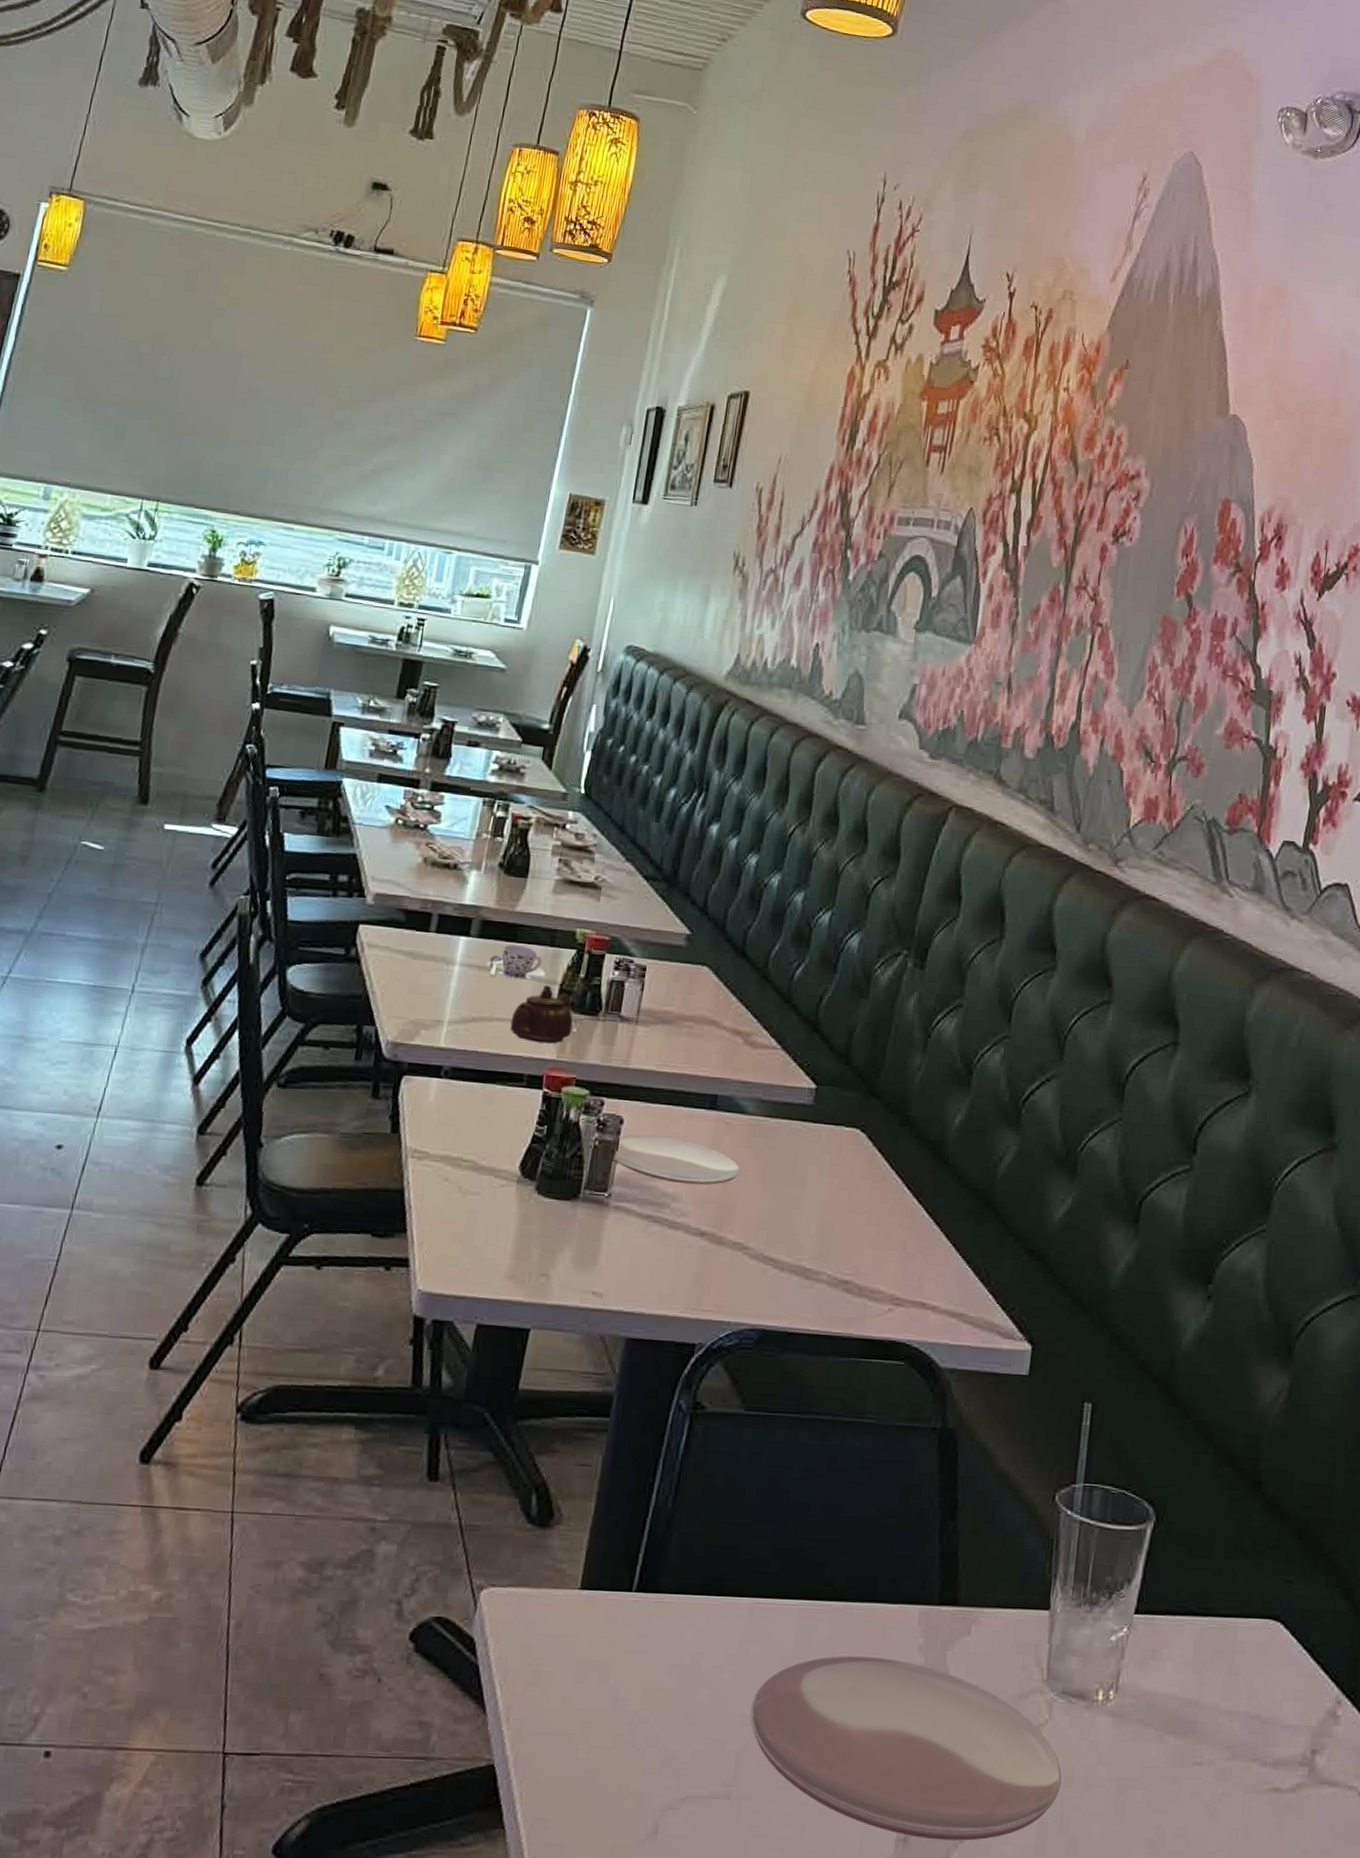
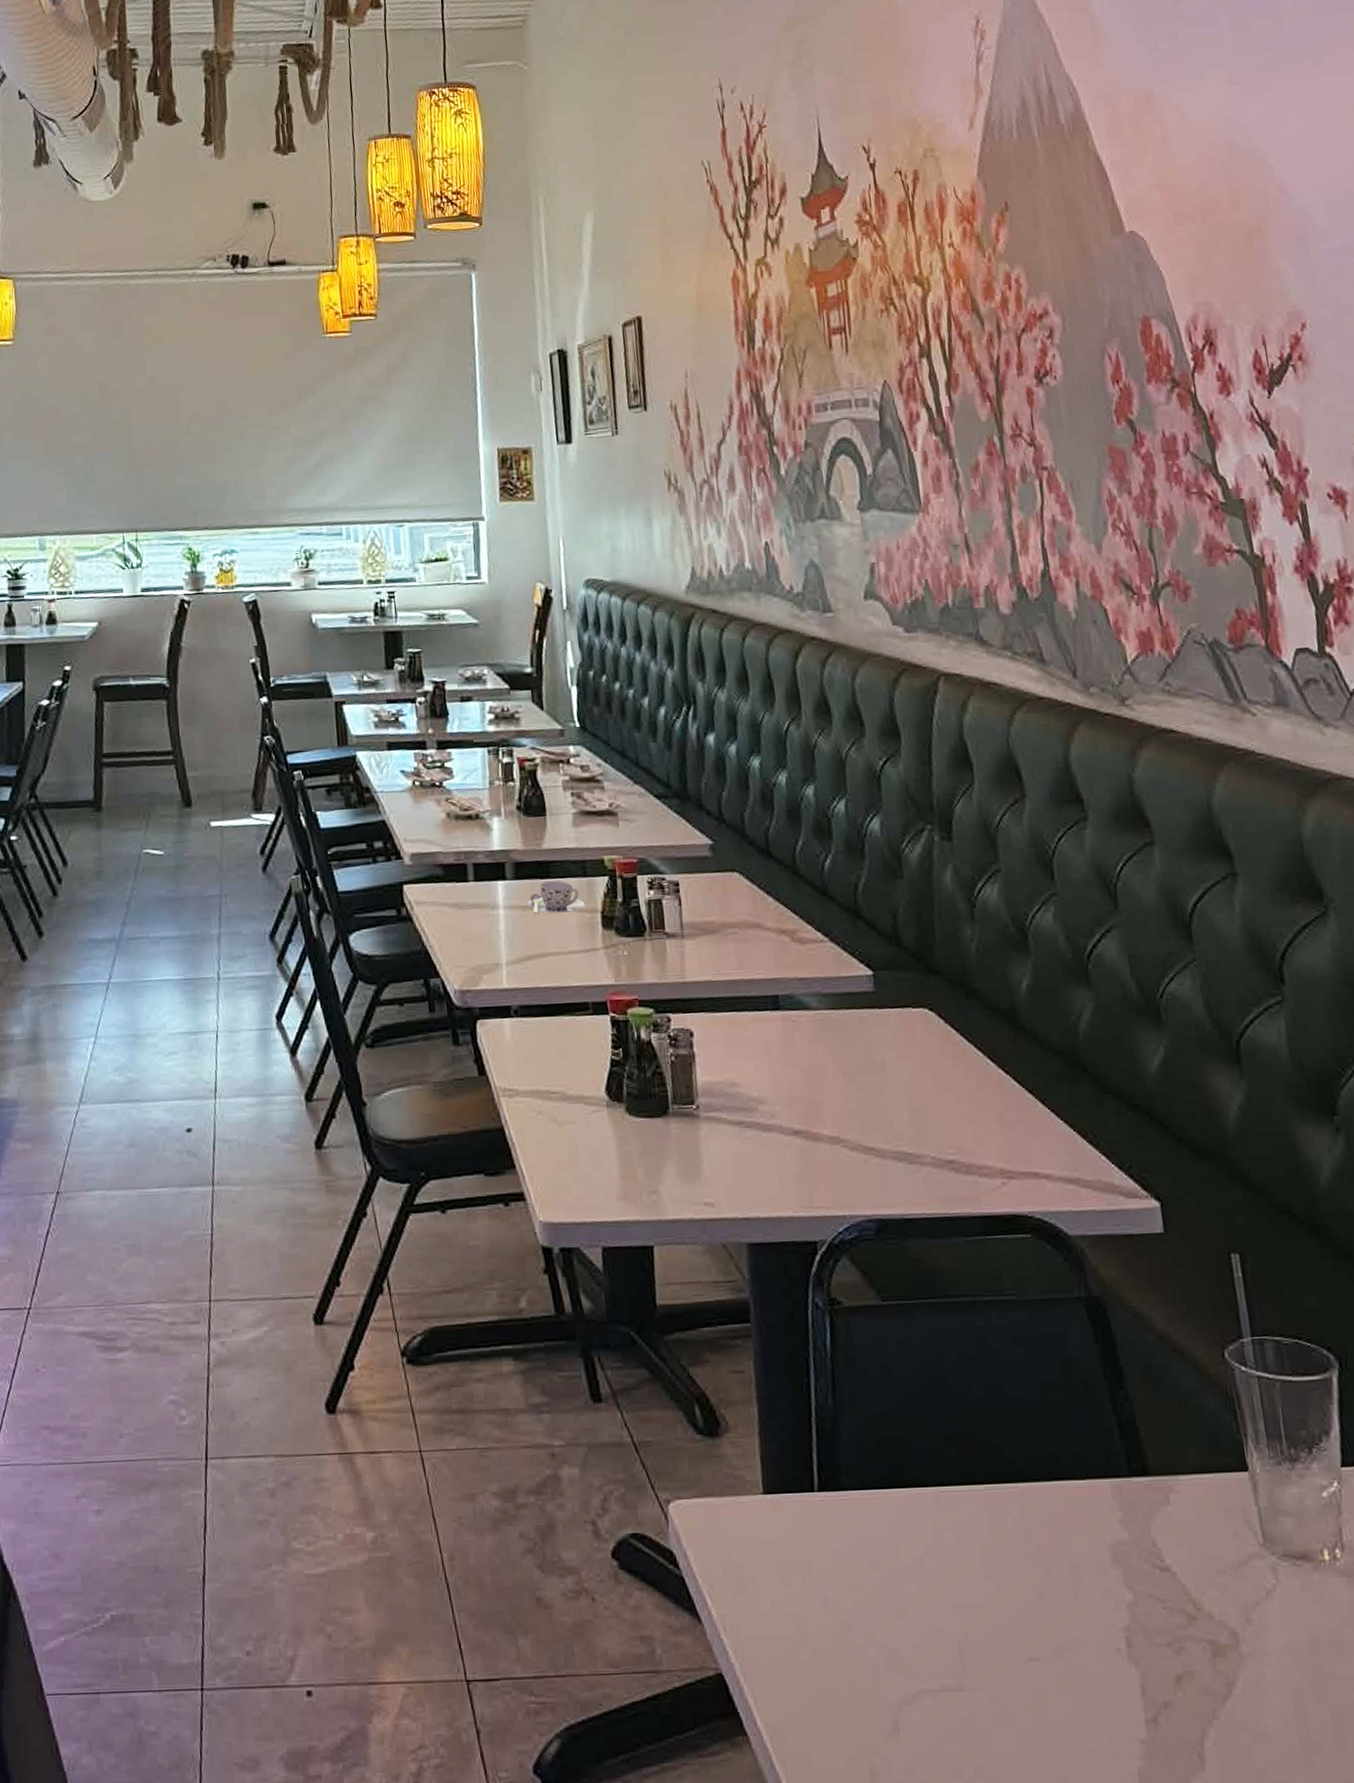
teapot: present [510,984,573,1044] -> none [563,913,623,971]
plate: present [612,1134,740,1185] -> none [691,1042,819,1087]
plate: present [750,1655,1061,1841] -> none [961,1535,1308,1718]

